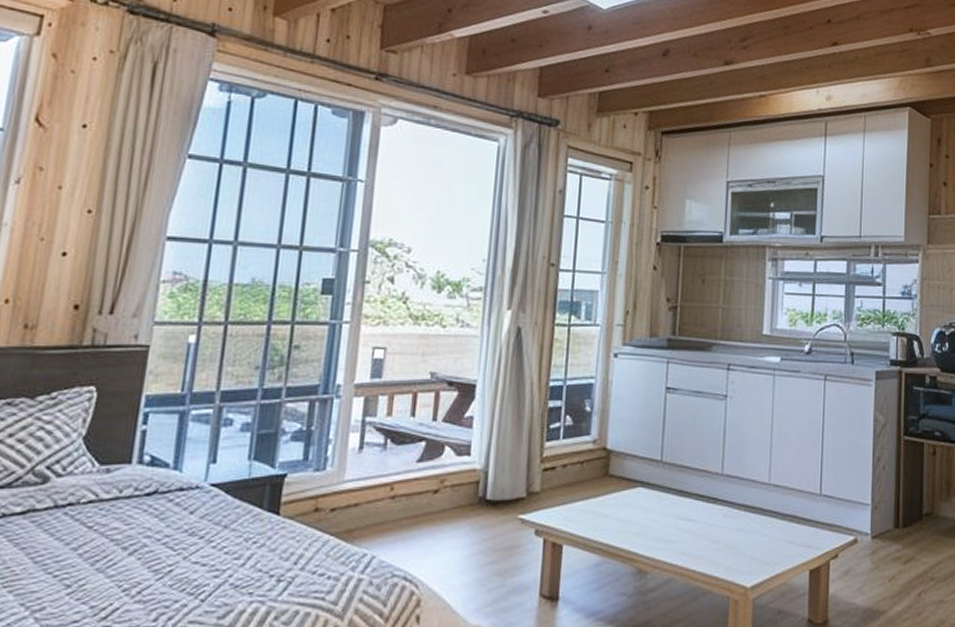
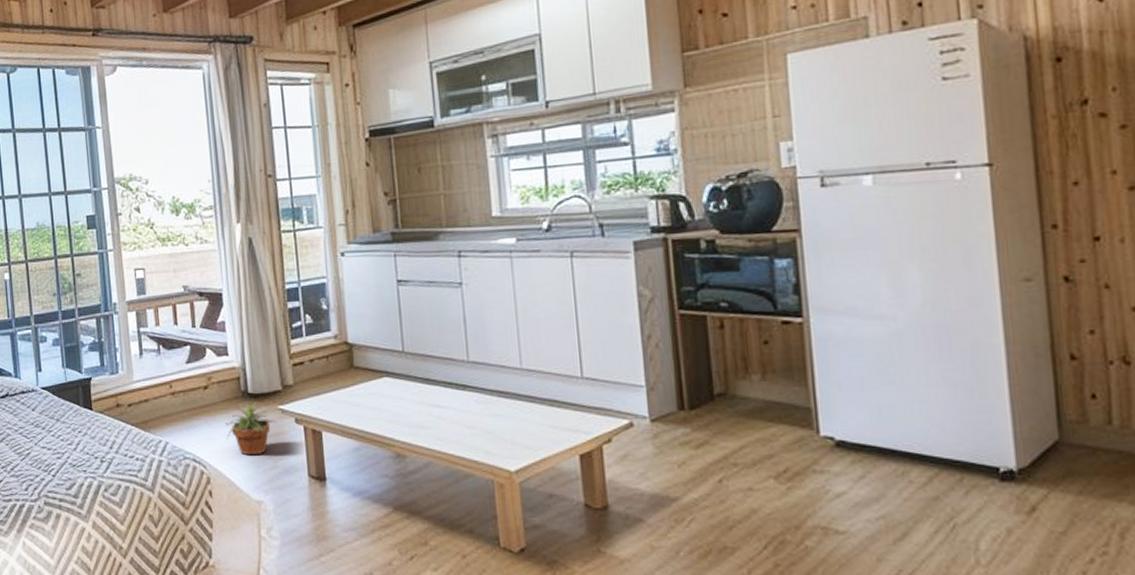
potted plant: none [450,511,514,573] -> present [225,403,277,456]

